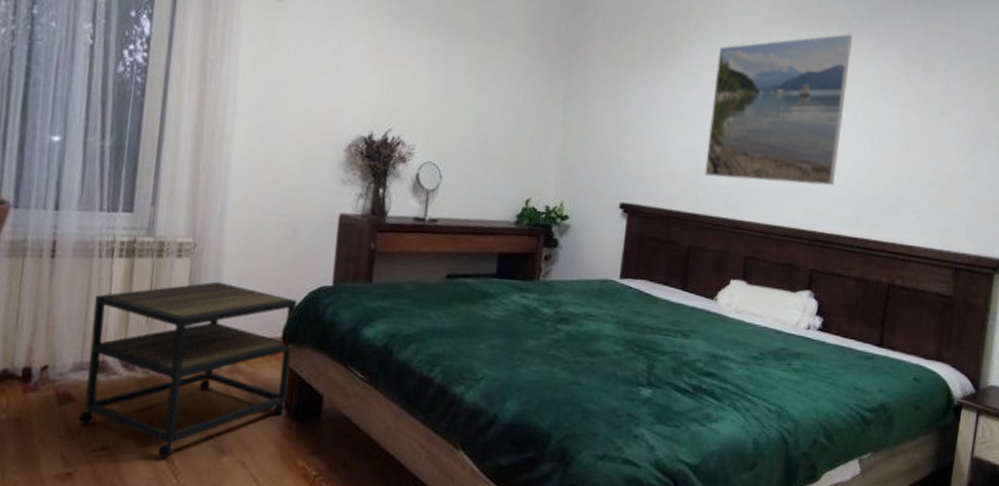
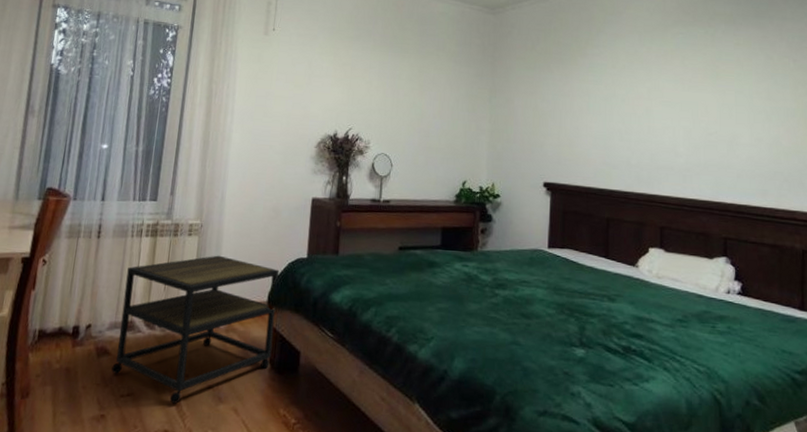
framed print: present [704,34,852,186] -> none [616,29,740,162]

